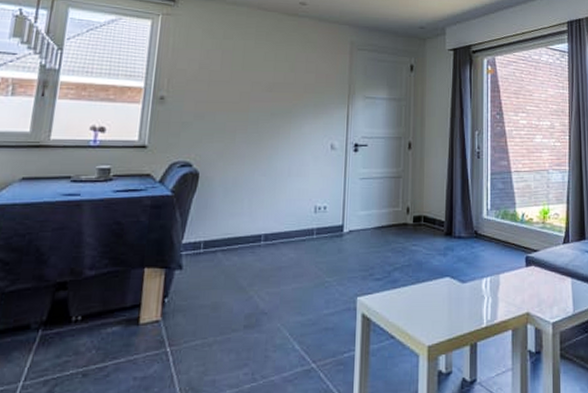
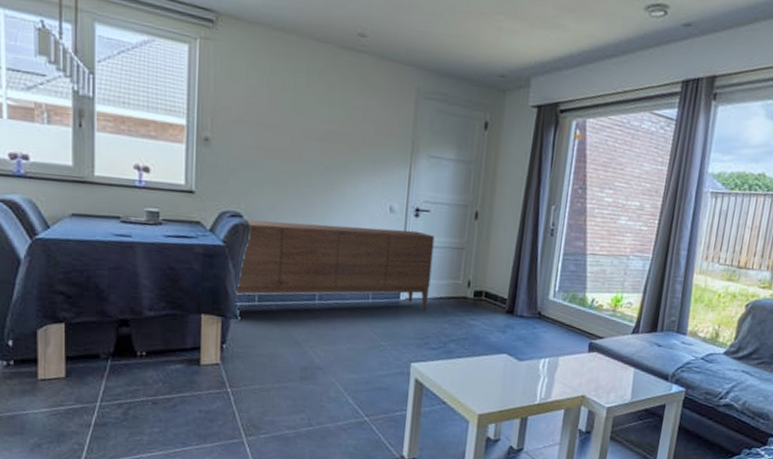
sideboard: none [180,164,373,244] -> present [234,219,435,311]

